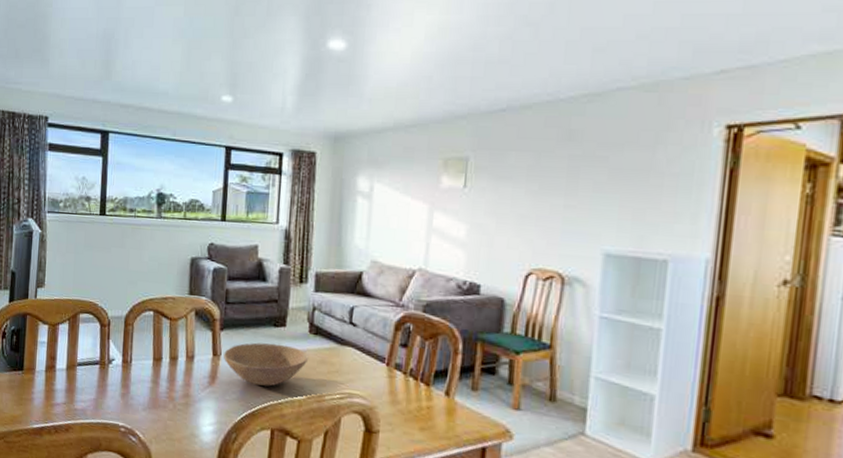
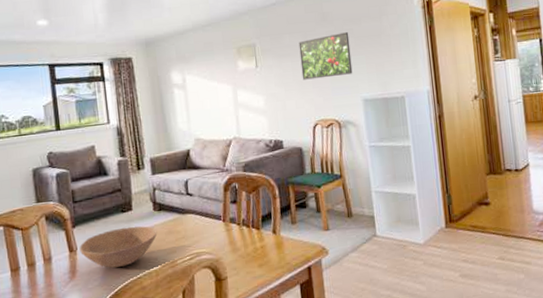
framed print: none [523,159,602,217] -> present [298,32,353,80]

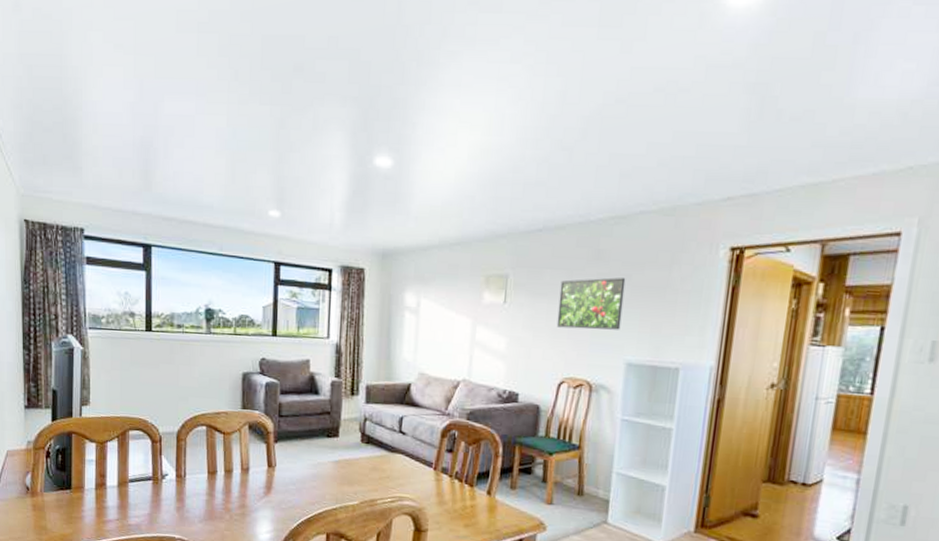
bowl: present [79,226,158,268] -> none [278,453,361,494]

